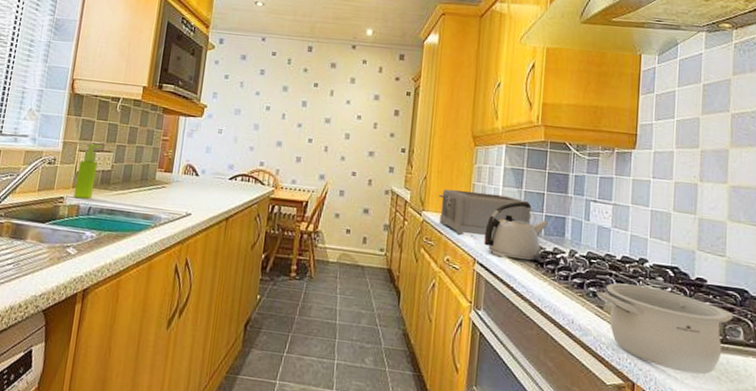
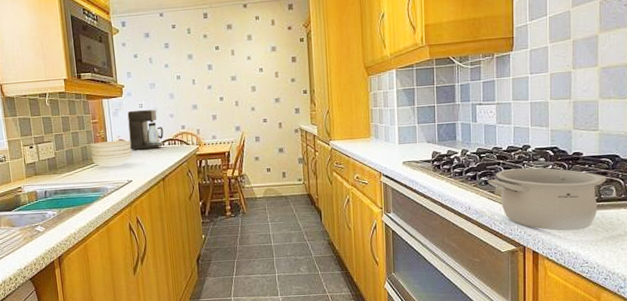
soap dispenser: present [73,143,103,199] -> none [26,137,45,185]
bowl: none [151,162,200,195] -> present [90,140,132,168]
coffee maker: none [197,134,239,183] -> present [127,109,164,150]
toaster: present [438,189,531,236] -> none [341,114,425,155]
kettle: present [484,201,548,262] -> none [386,116,441,167]

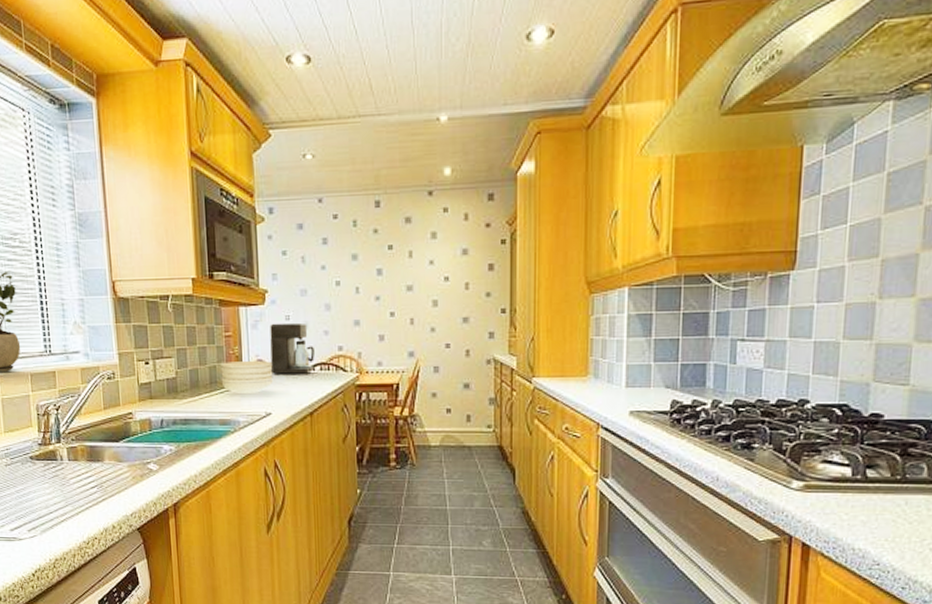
cooking pot: present [487,167,607,231] -> none [745,431,916,520]

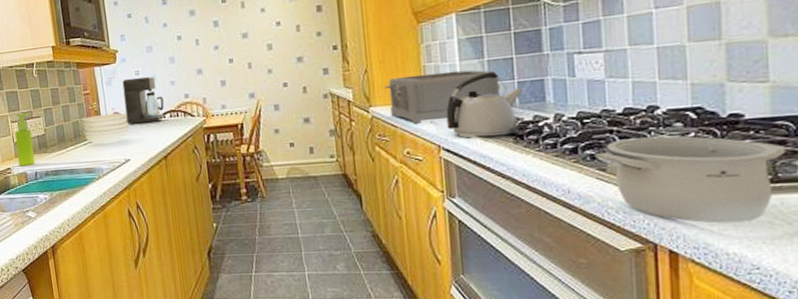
soap dispenser: none [140,351,162,411] -> present [15,112,35,166]
toaster: none [549,347,664,399] -> present [384,69,500,124]
kettle: none [608,351,685,418] -> present [446,71,523,139]
cooking pot: none [745,431,916,520] -> present [595,136,786,224]

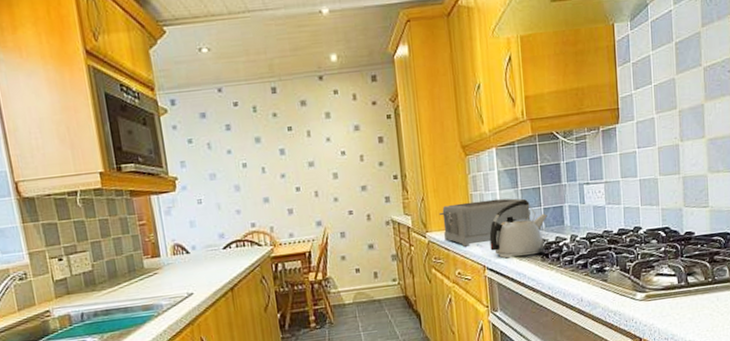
soap dispenser: present [15,112,35,166] -> none [54,246,81,307]
bowl: present [82,113,129,145] -> none [137,244,192,280]
coffee maker: present [122,76,164,124] -> none [183,205,230,256]
cooking pot: present [595,136,786,224] -> none [599,250,720,319]

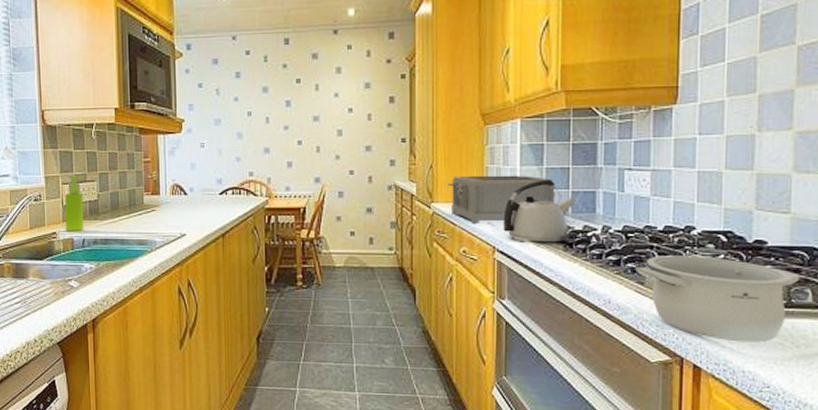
soap dispenser: none [54,246,81,307] -> present [64,175,85,231]
cooking pot: none [599,250,720,319] -> present [635,255,800,343]

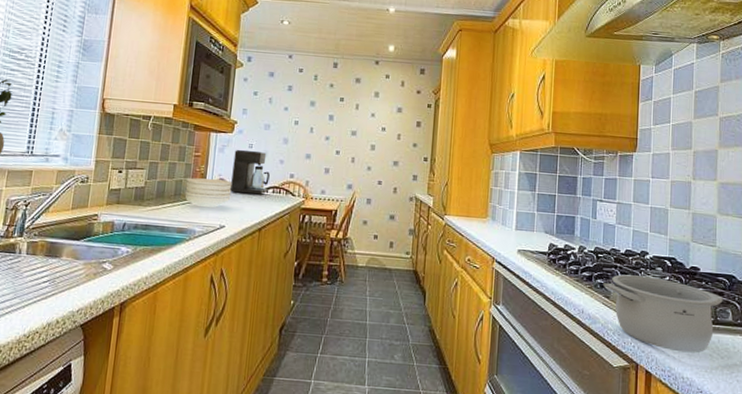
soap dispenser: present [64,175,85,231] -> none [108,161,135,215]
bowl: none [139,185,188,217] -> present [184,177,233,208]
coffee maker: none [185,150,227,198] -> present [229,149,270,195]
toaster: present [447,175,555,223] -> none [459,194,544,236]
kettle: present [503,179,576,243] -> none [502,203,559,258]

